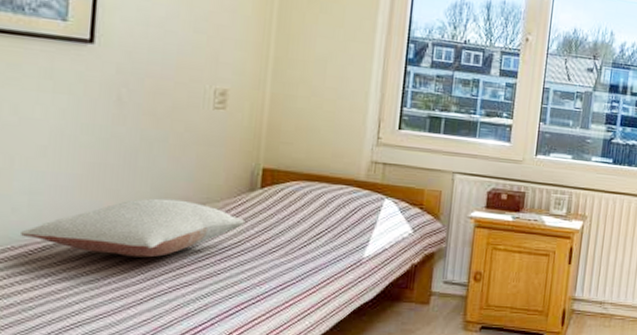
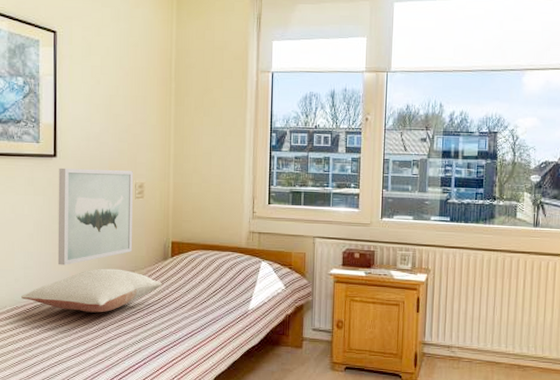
wall art: none [85,58,213,193] -> present [57,167,133,266]

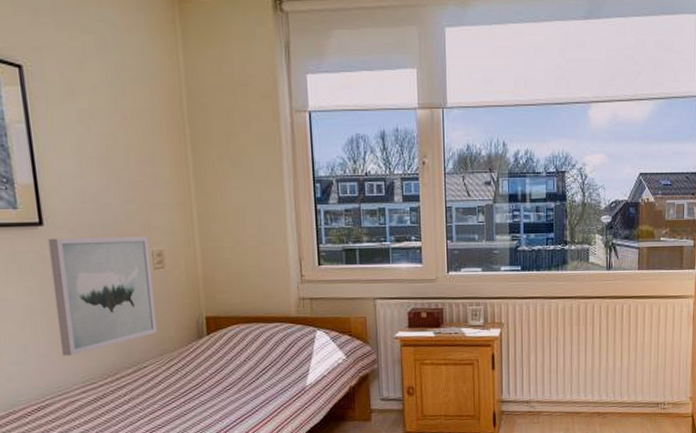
pillow: present [20,268,161,313] -> none [17,354,198,408]

